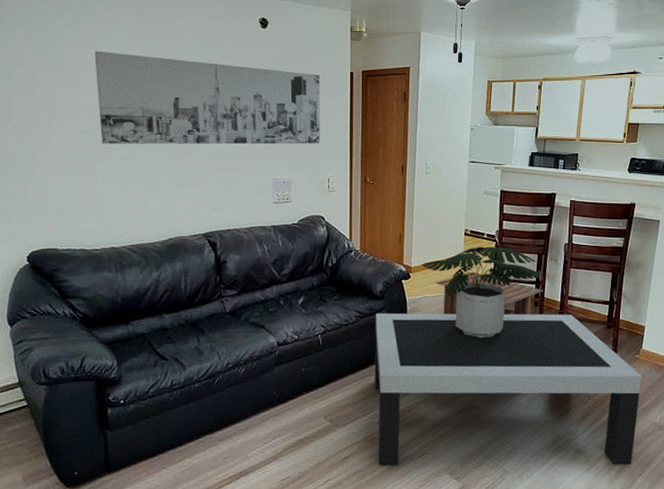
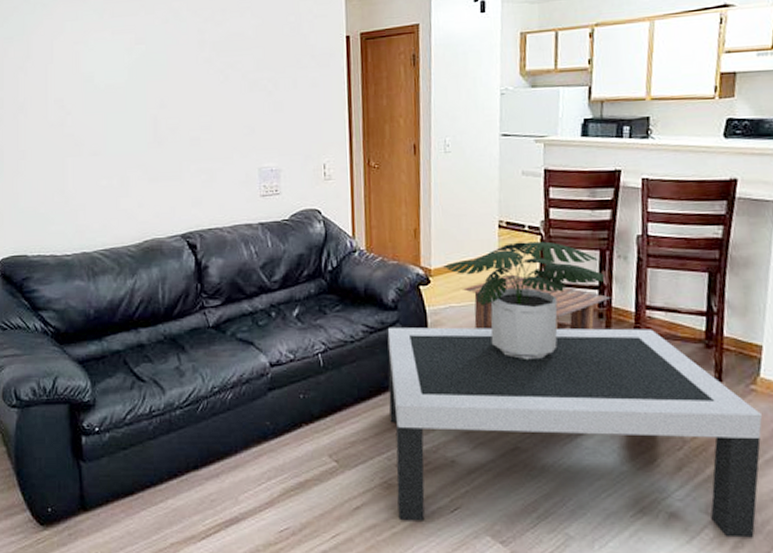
wall art: present [94,50,320,145] -> none [62,35,313,138]

